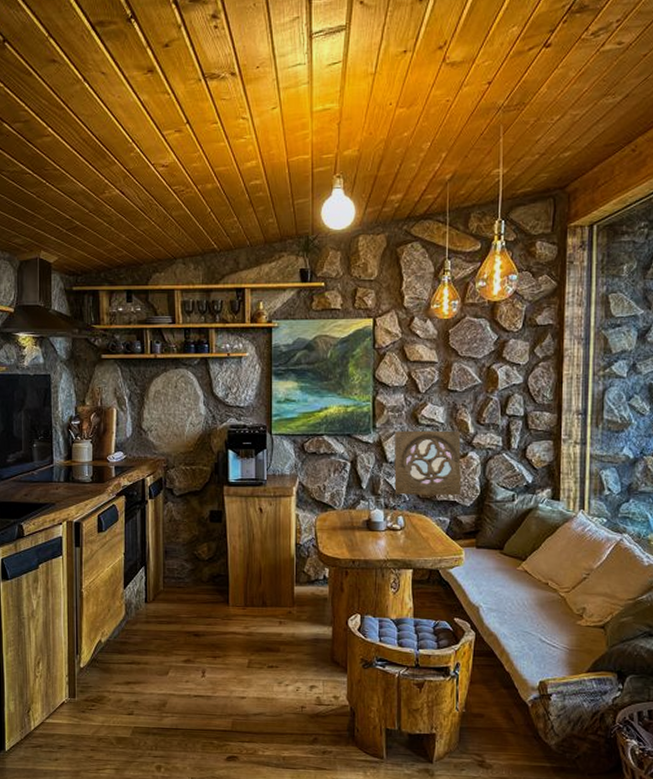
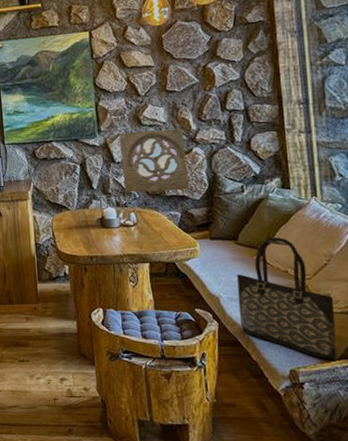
tote bag: none [497,548,589,672] -> present [237,236,337,359]

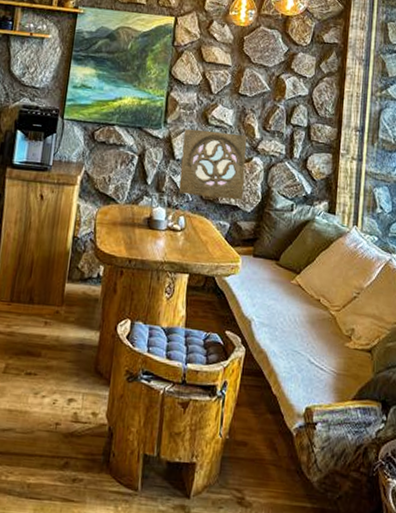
tote bag: present [237,236,337,359] -> none [266,262,357,399]

